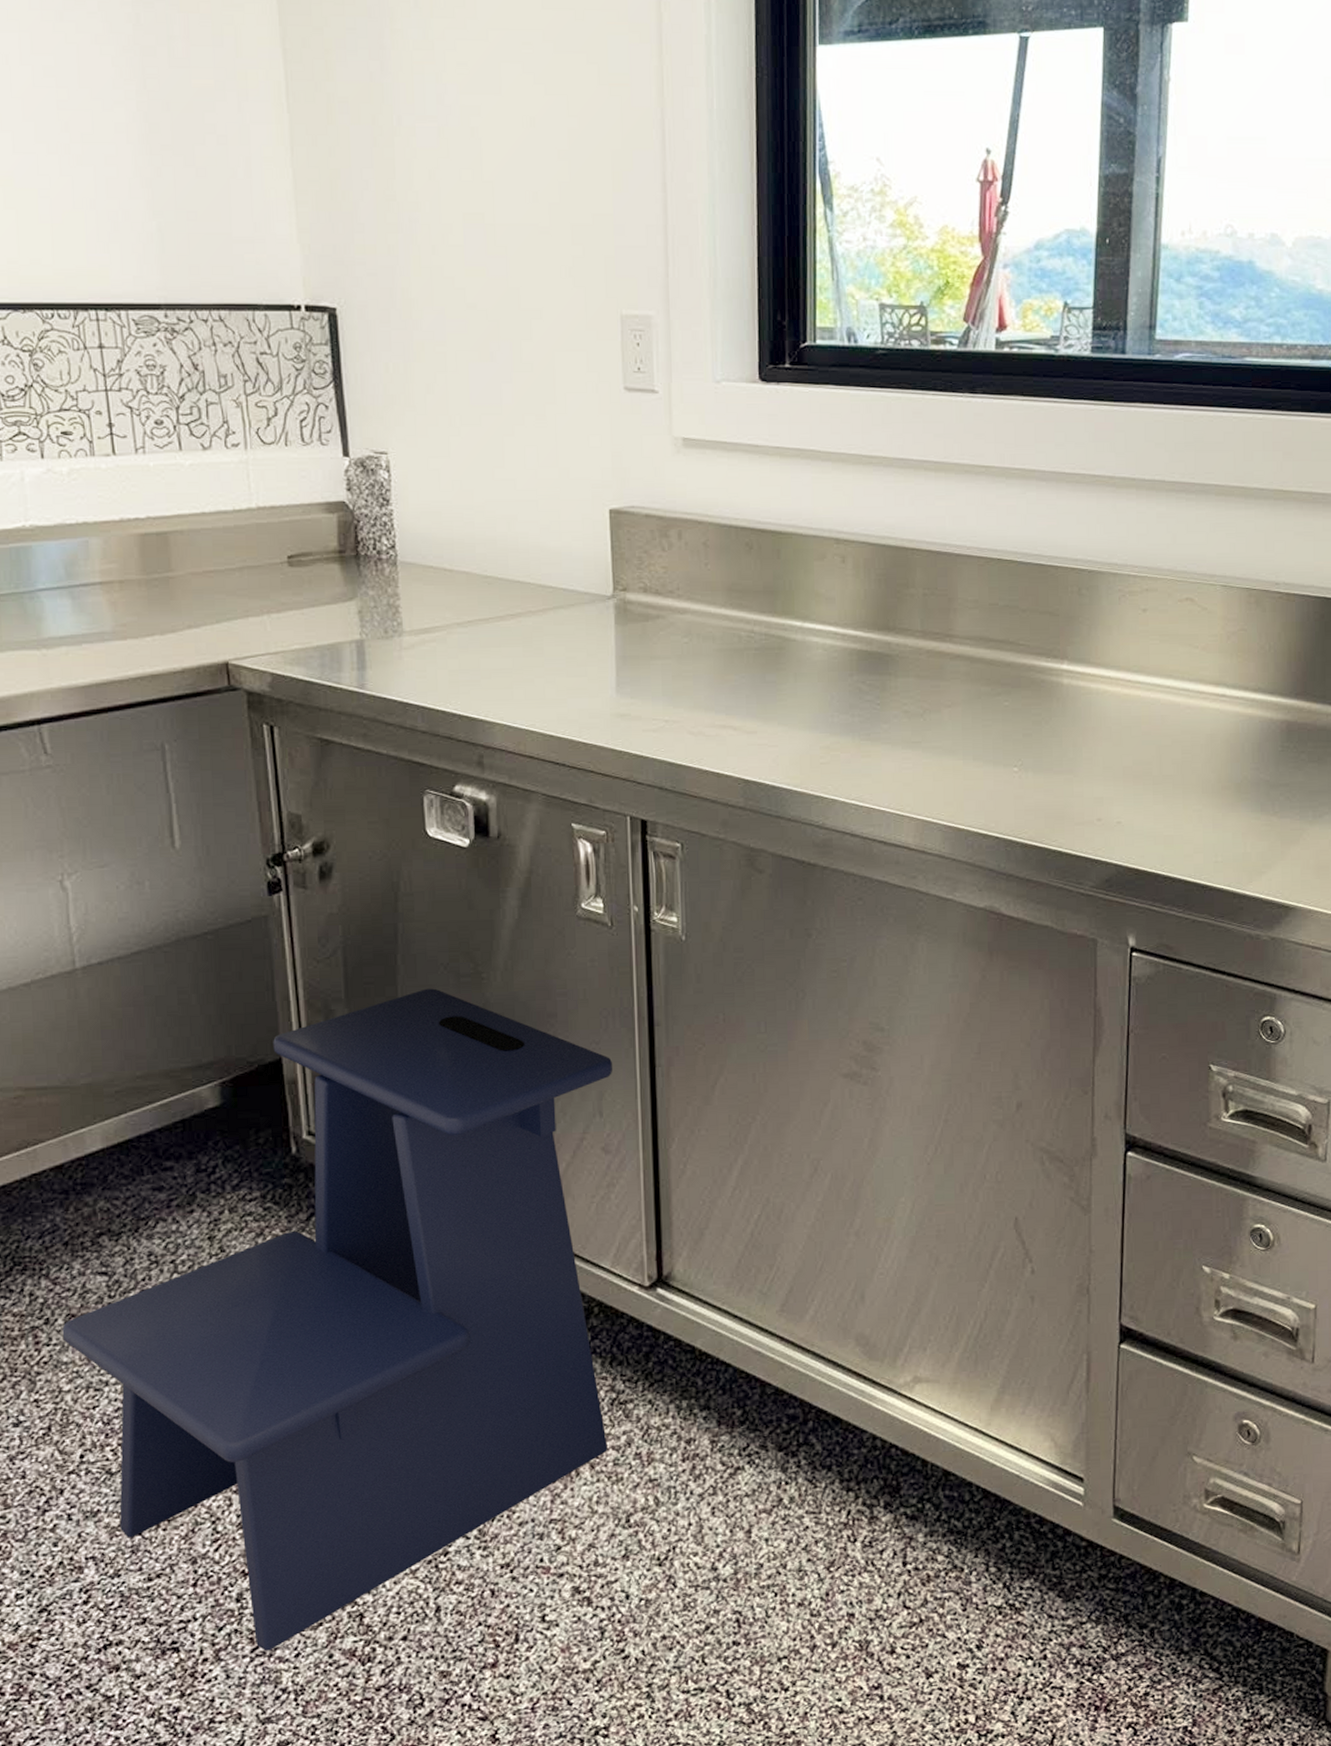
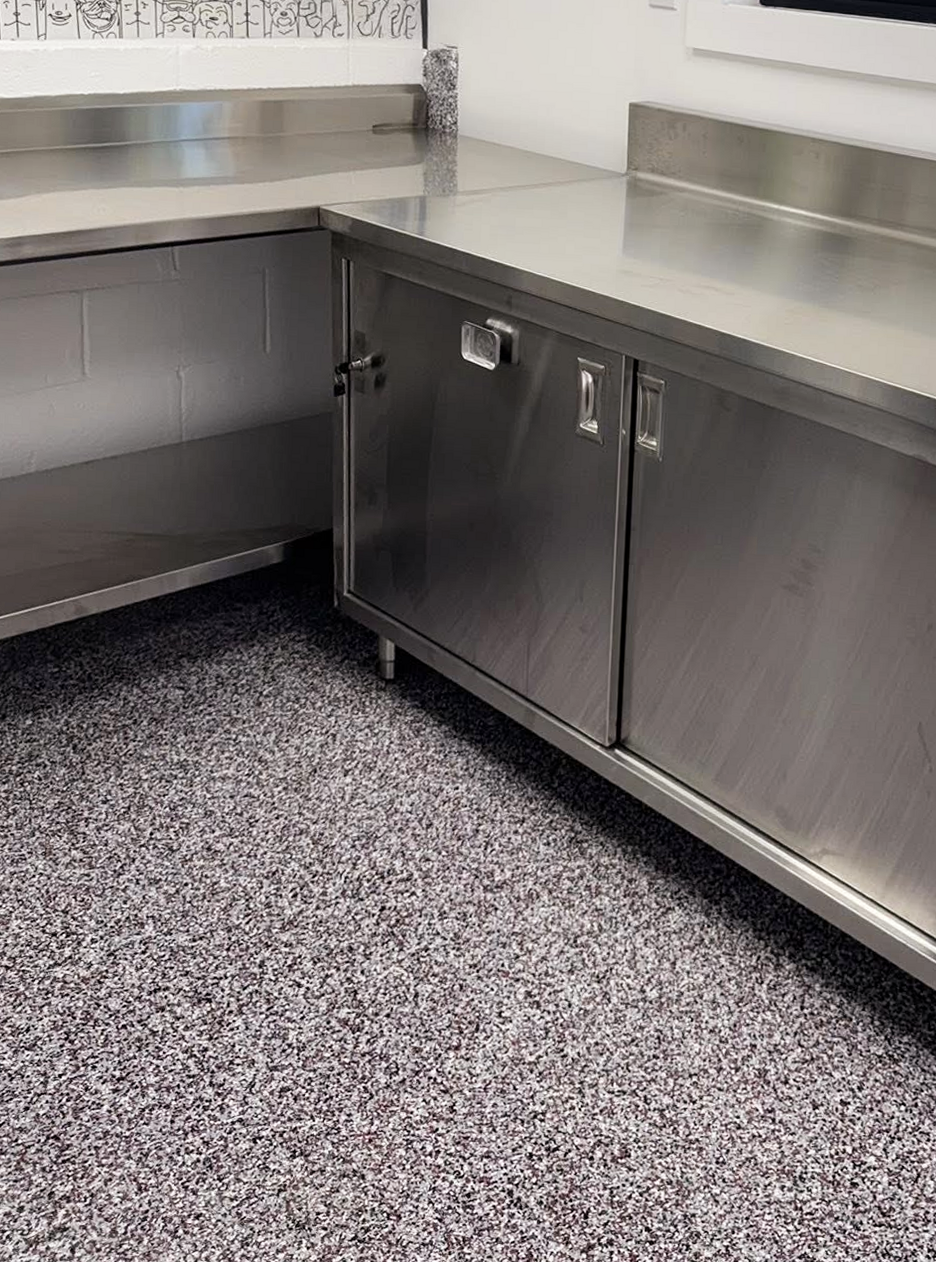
step stool: present [62,988,613,1651] -> none [145,482,595,1011]

